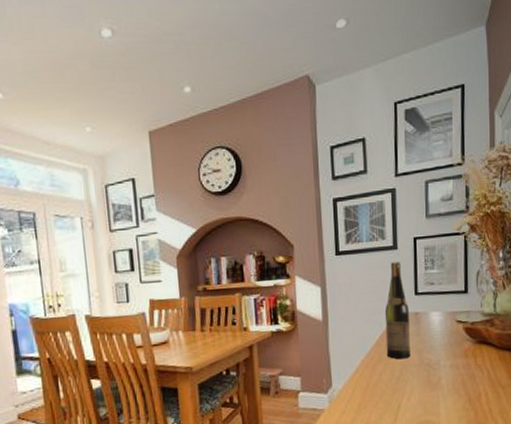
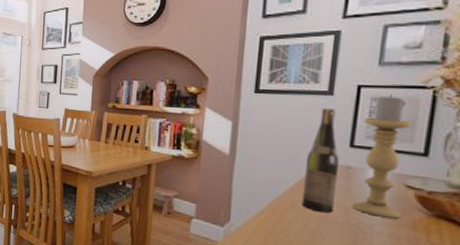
candle holder: none [421,242,457,353] -> present [351,94,412,219]

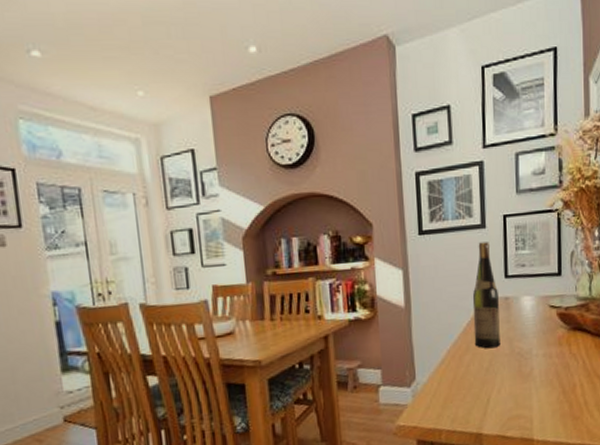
candle holder: present [351,94,412,219] -> none [511,220,551,341]

